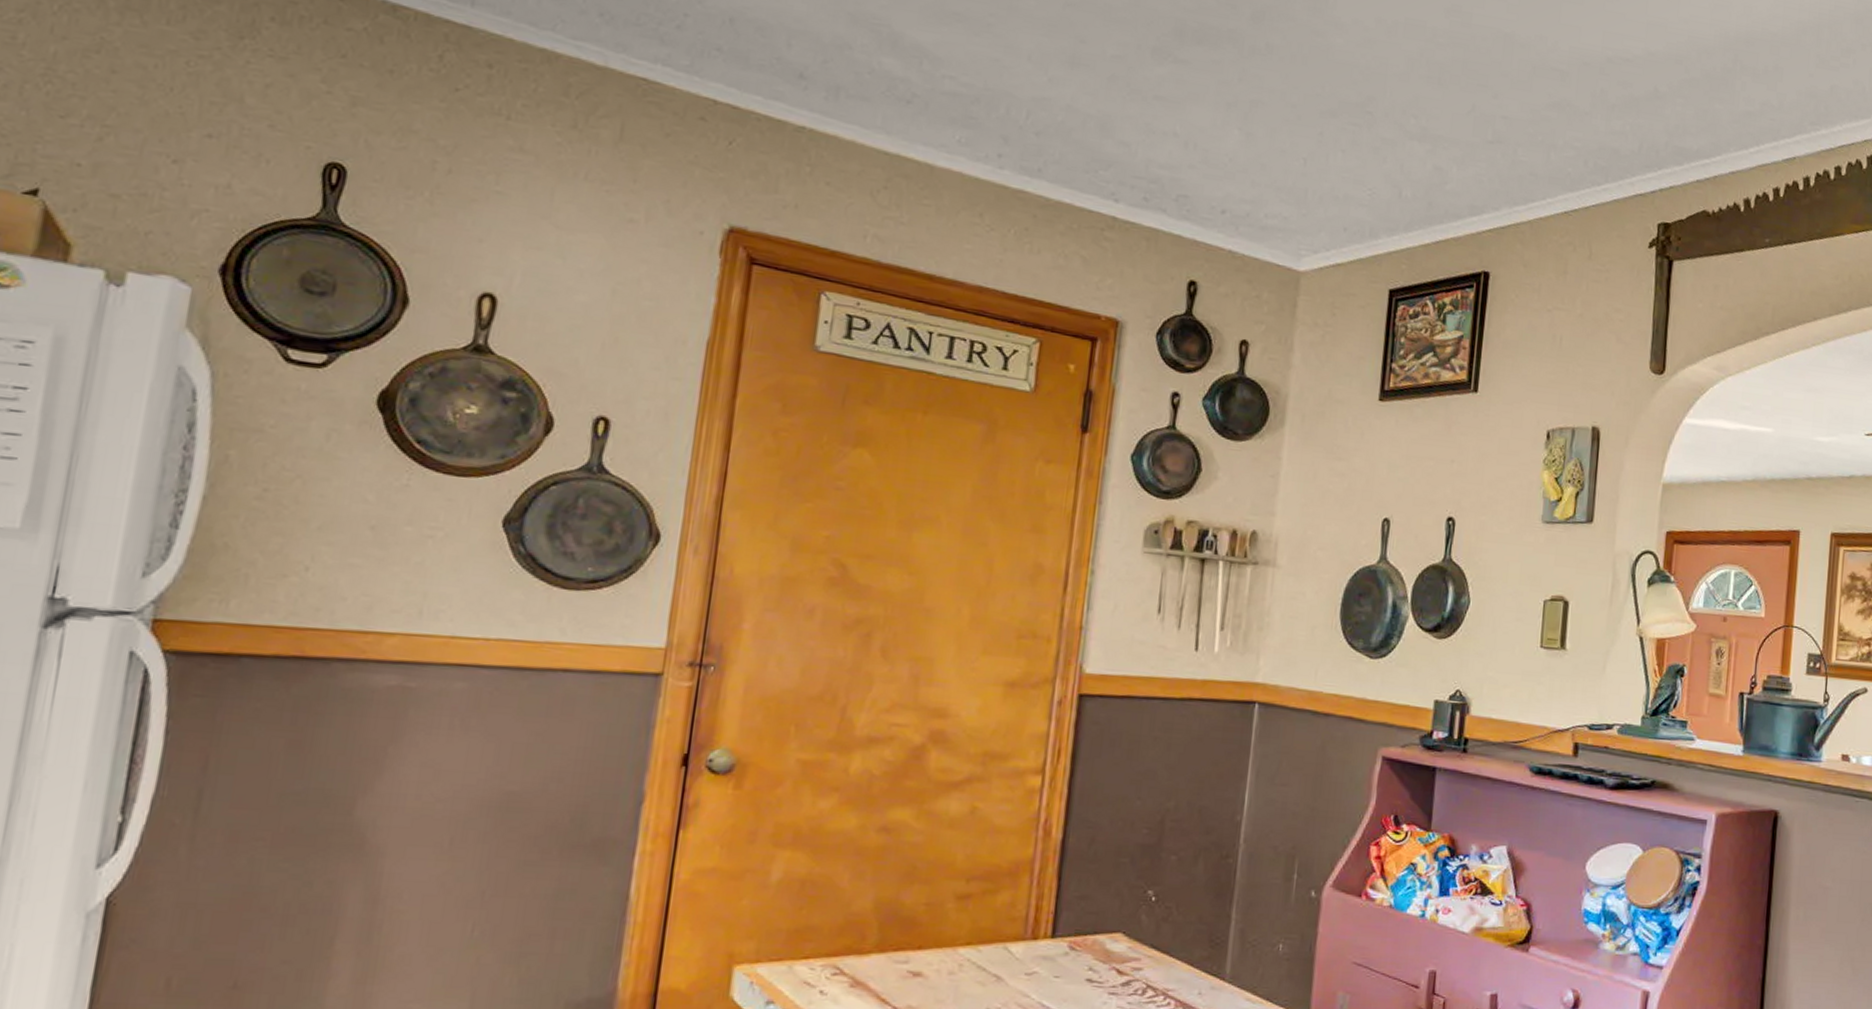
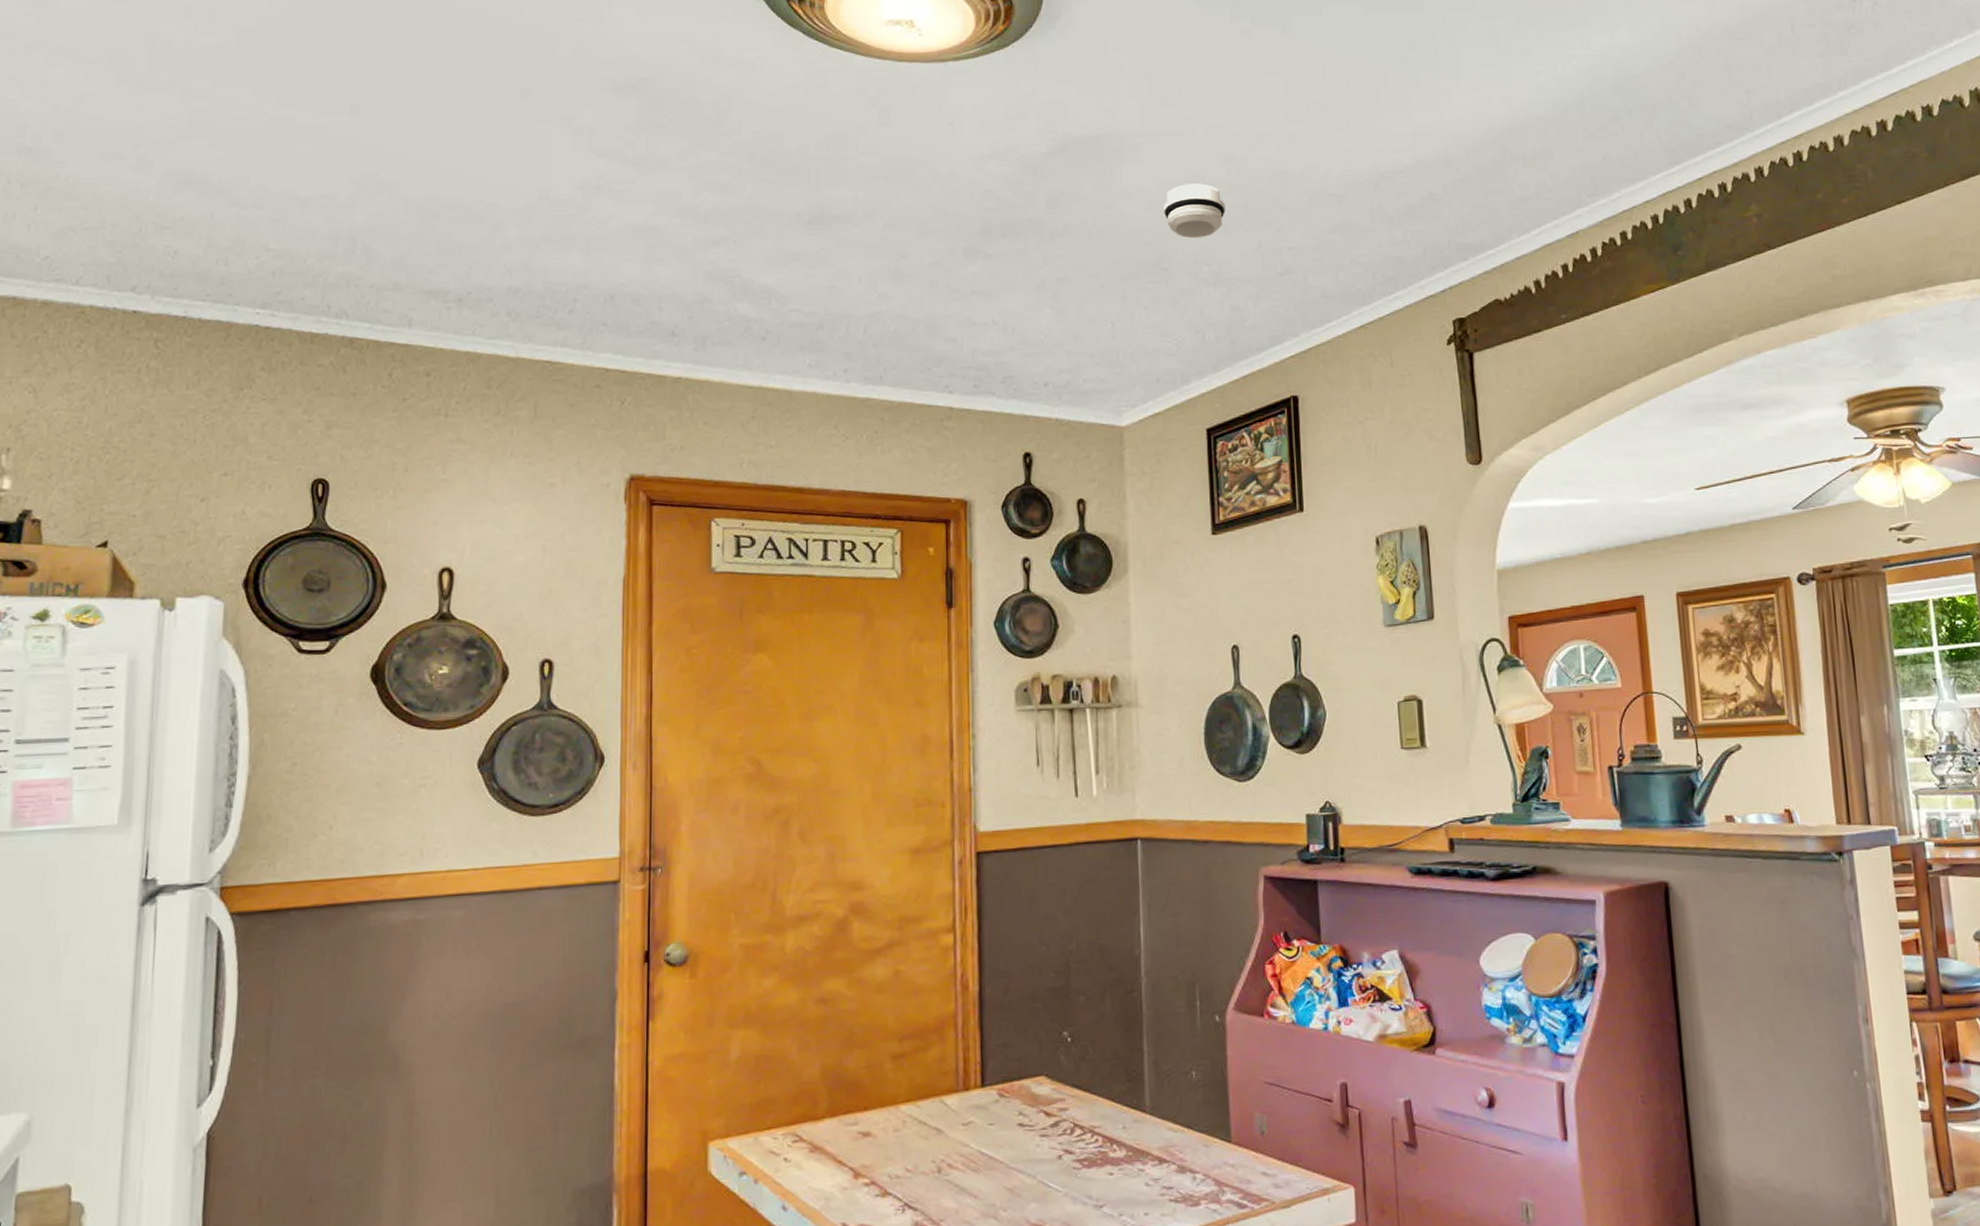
smoke detector: none [1377,26,1443,88] -> present [1163,183,1226,239]

